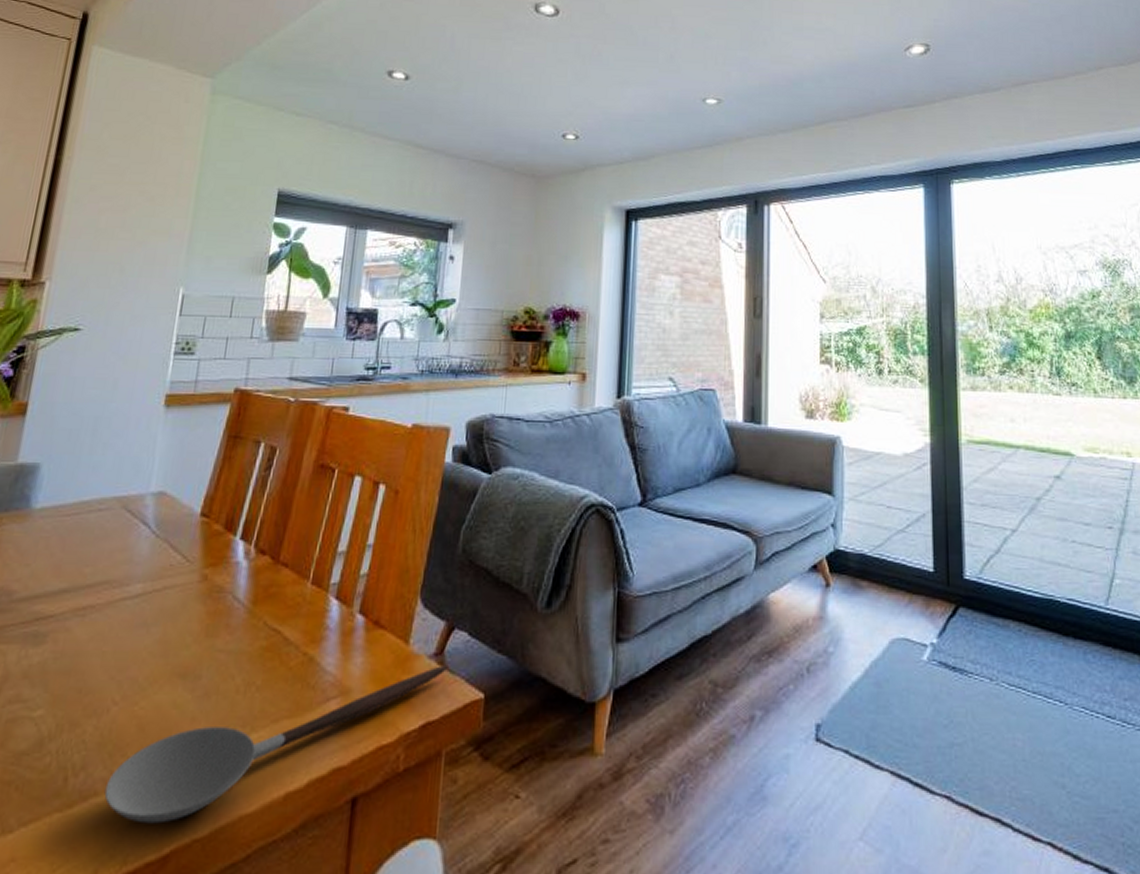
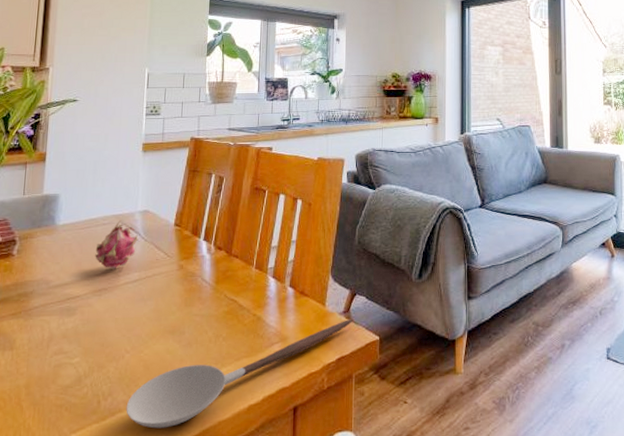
fruit: none [82,505,148,579] -> present [95,220,139,270]

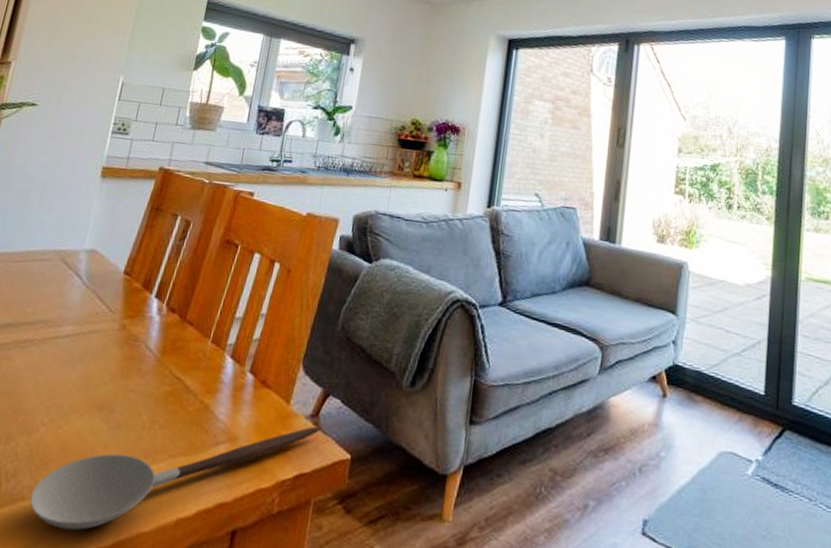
fruit: present [95,220,139,270] -> none [25,258,80,319]

